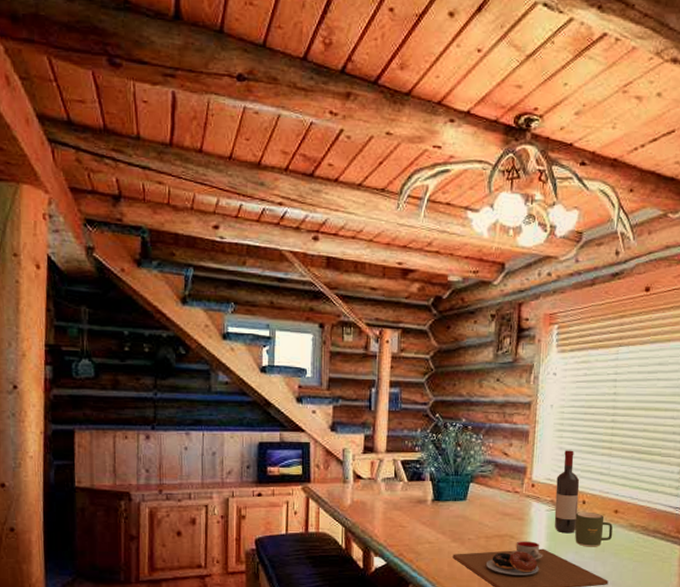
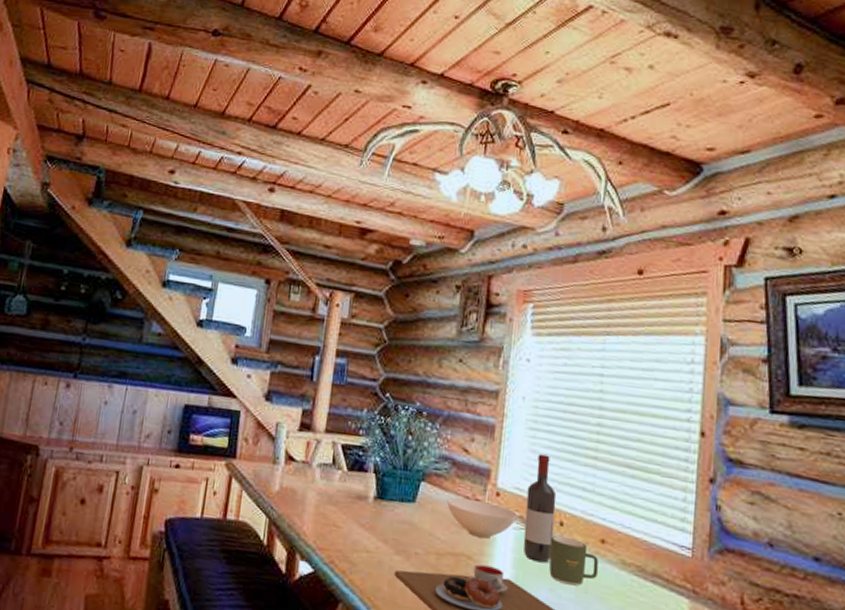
bowl: none [492,491,549,521] -> present [447,498,518,539]

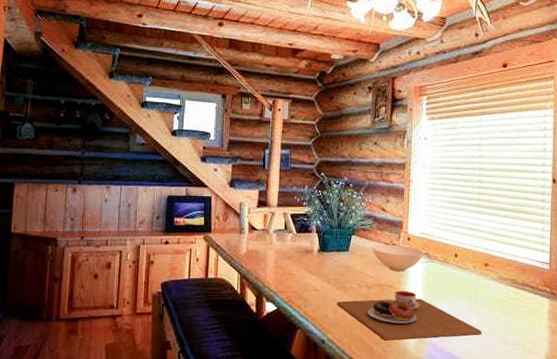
wine bottle: present [523,454,557,563] -> none [429,207,452,285]
mug: present [549,535,599,586] -> none [448,264,484,298]

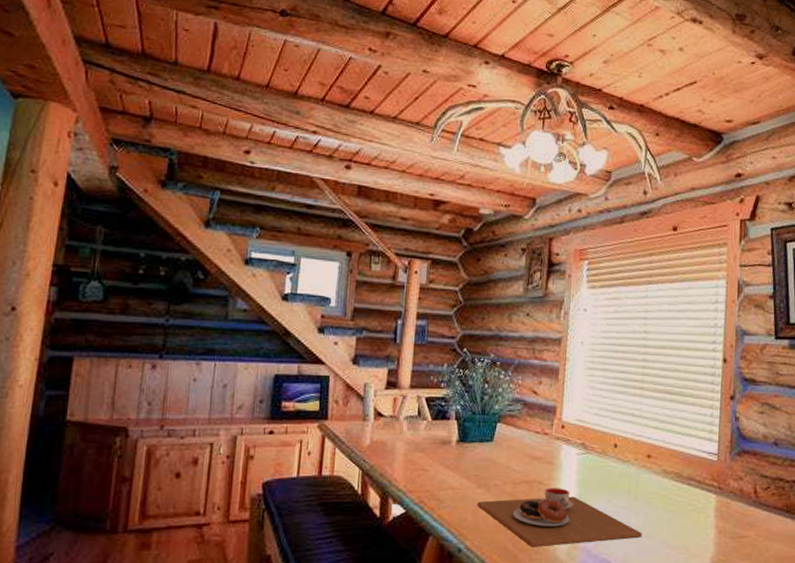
bowl: present [372,244,424,272] -> none [520,433,580,465]

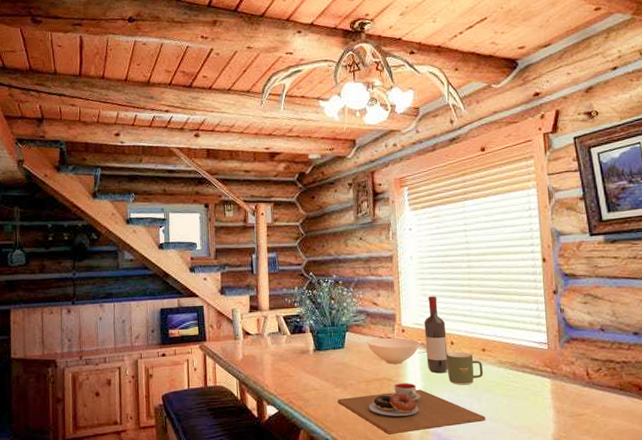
bowl: none [520,433,580,465] -> present [367,337,420,364]
wine bottle: none [585,389,611,480] -> present [424,296,448,374]
mug: none [606,455,646,495] -> present [446,351,484,385]

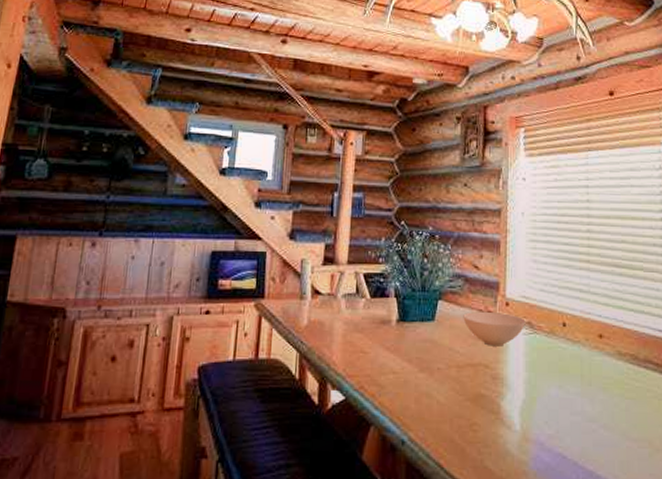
place setting: present [337,383,486,434] -> none [420,371,599,439]
wine bottle: present [424,296,448,374] -> none [532,263,558,363]
mug: present [446,351,484,385] -> none [556,335,600,380]

